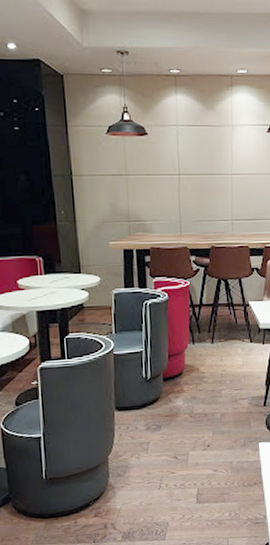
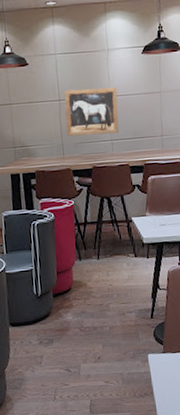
wall art: none [184,164,240,214] -> present [64,87,119,137]

